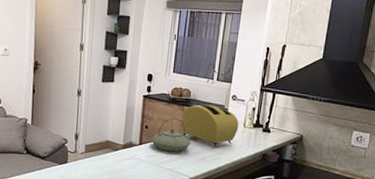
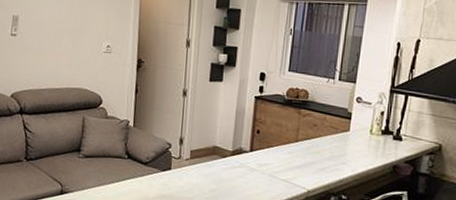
teapot: present [151,117,192,152] -> none [263,121,310,160]
toaster: present [181,104,239,147] -> none [298,107,365,156]

